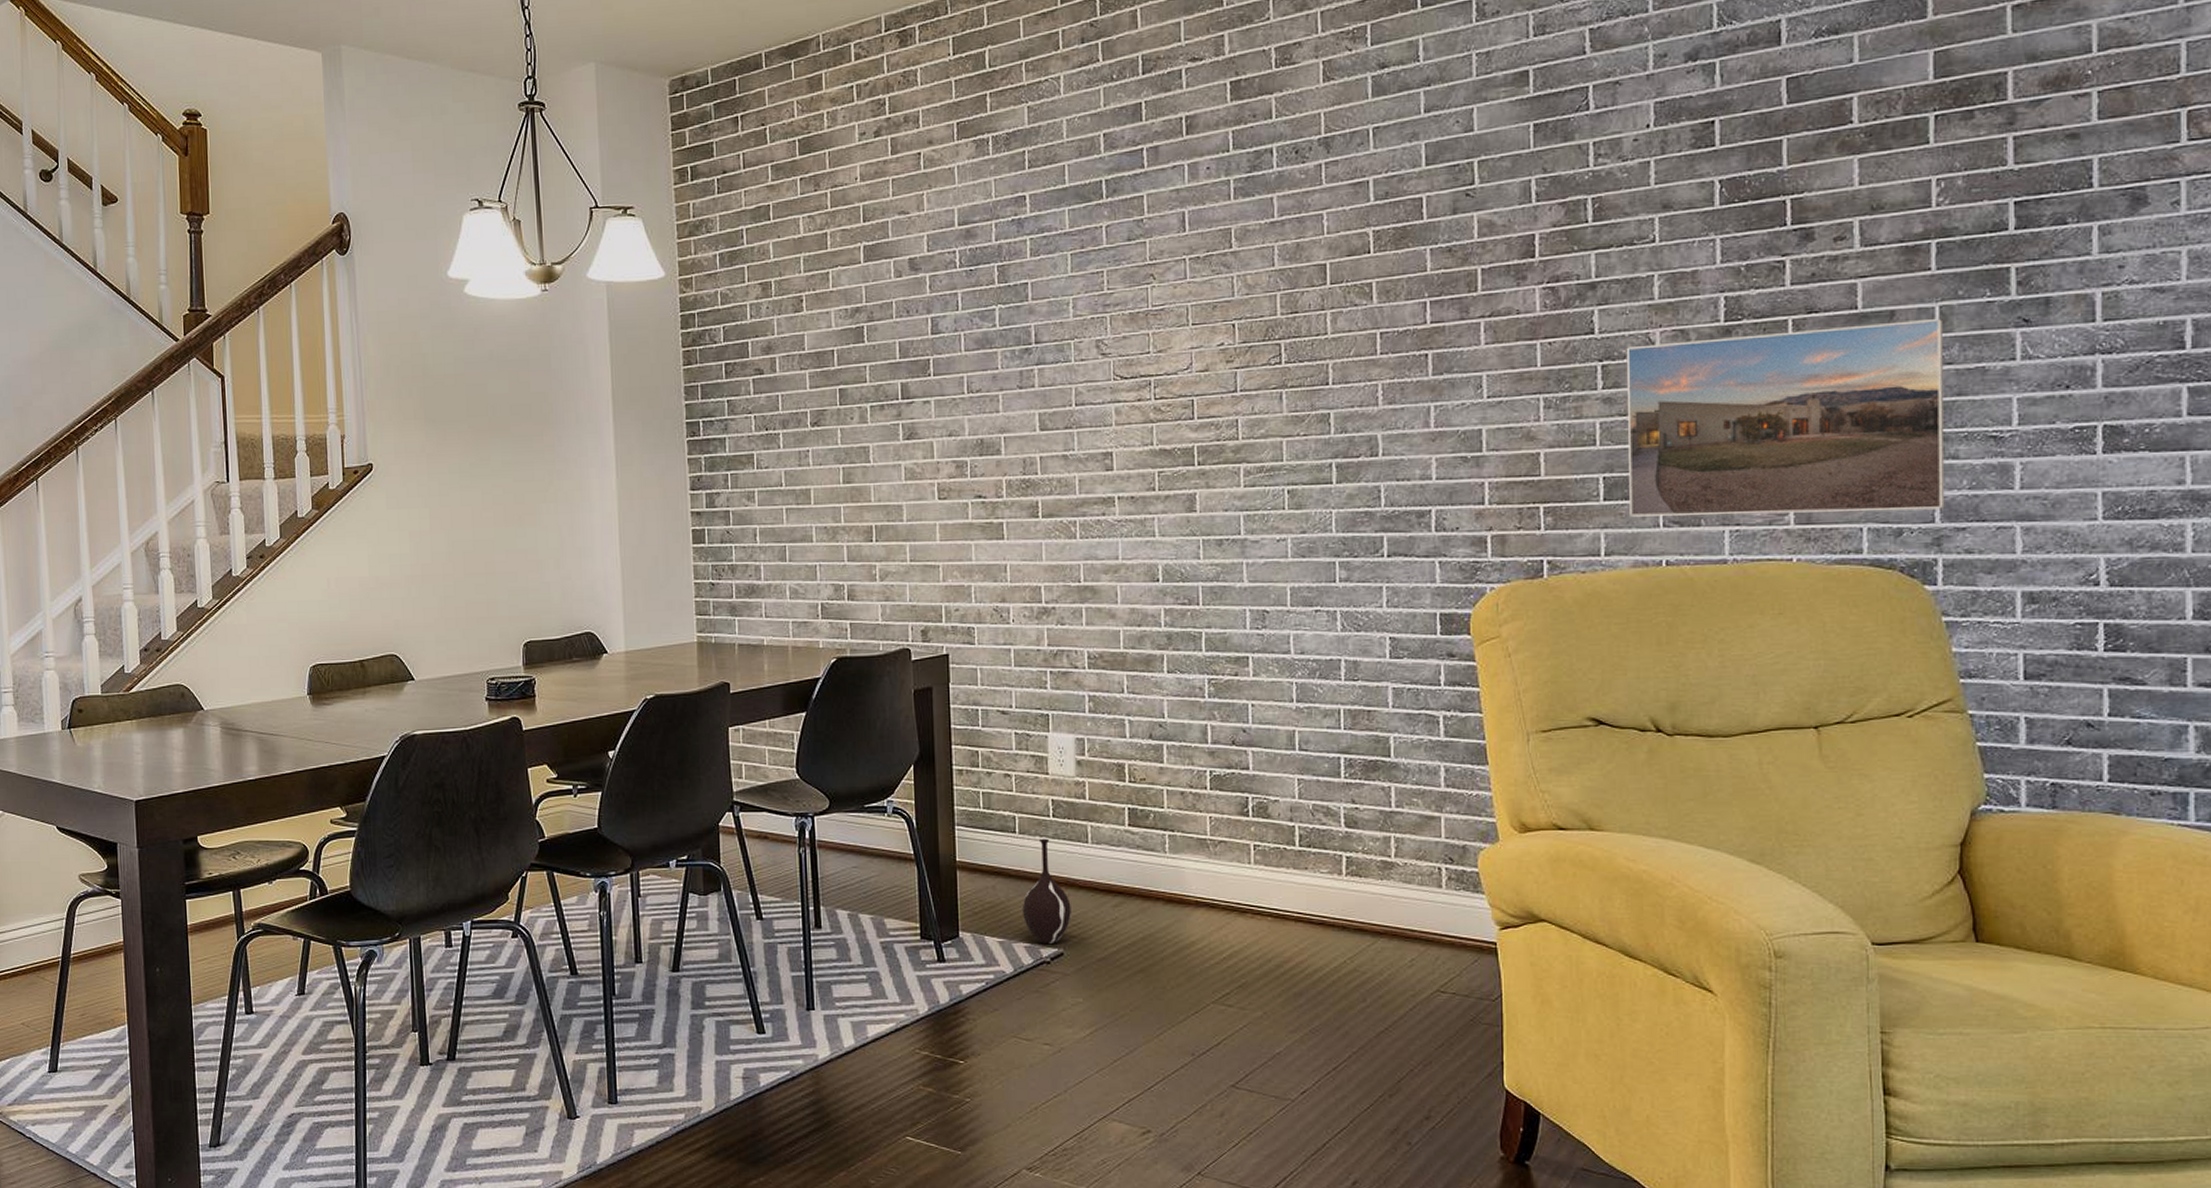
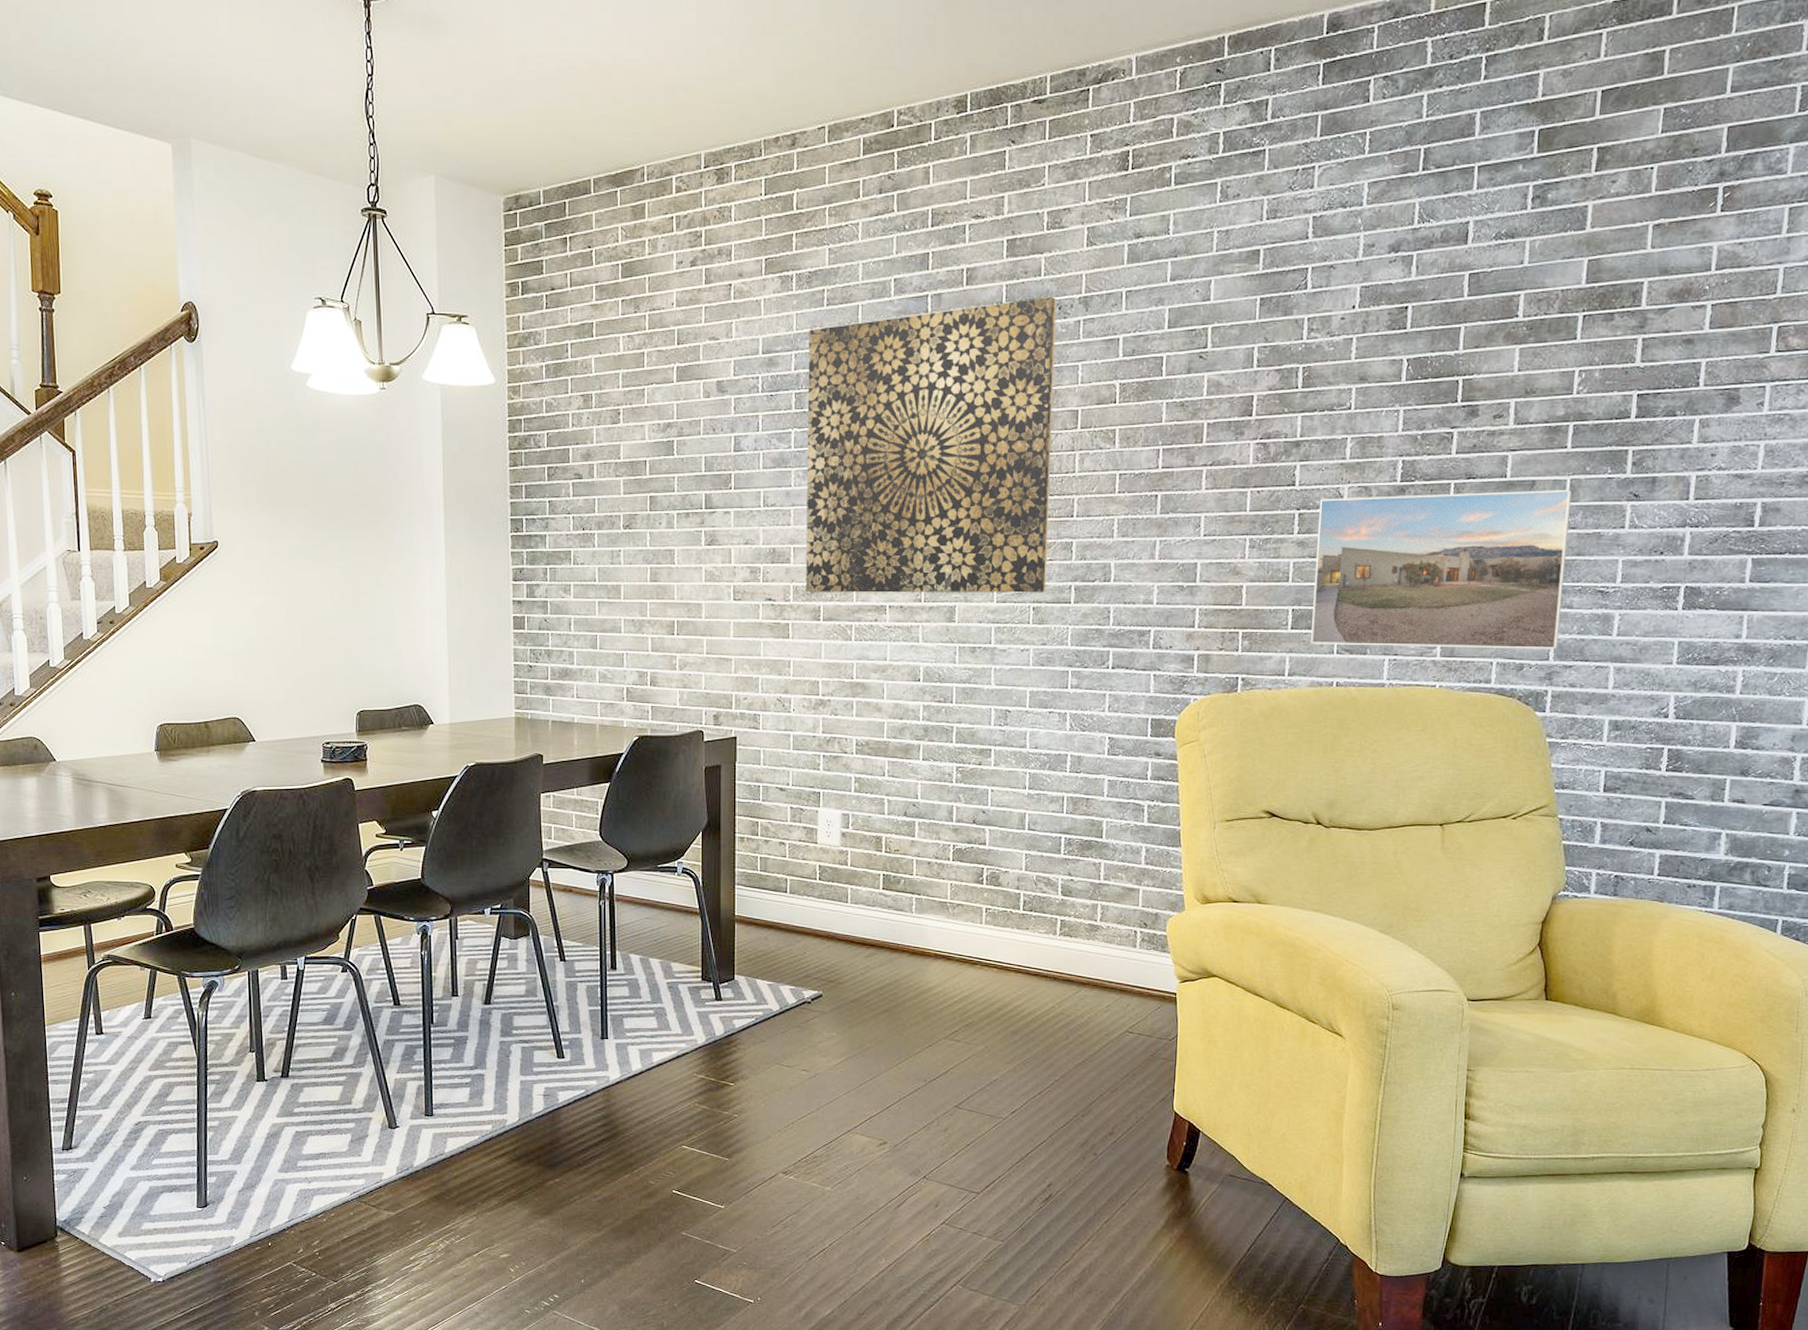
wall art: none [1009,139,1302,486] -> present [805,296,1057,593]
vase: present [1022,838,1071,945] -> none [789,898,831,988]

